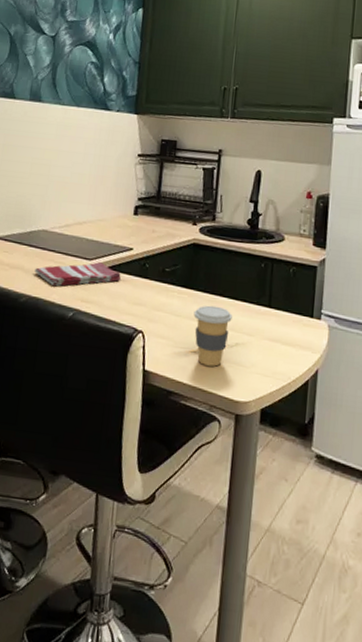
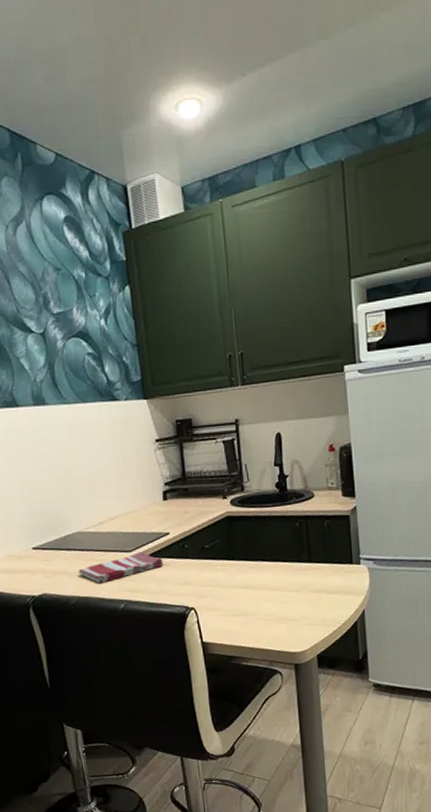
coffee cup: present [193,305,232,367] -> none [239,571,277,627]

